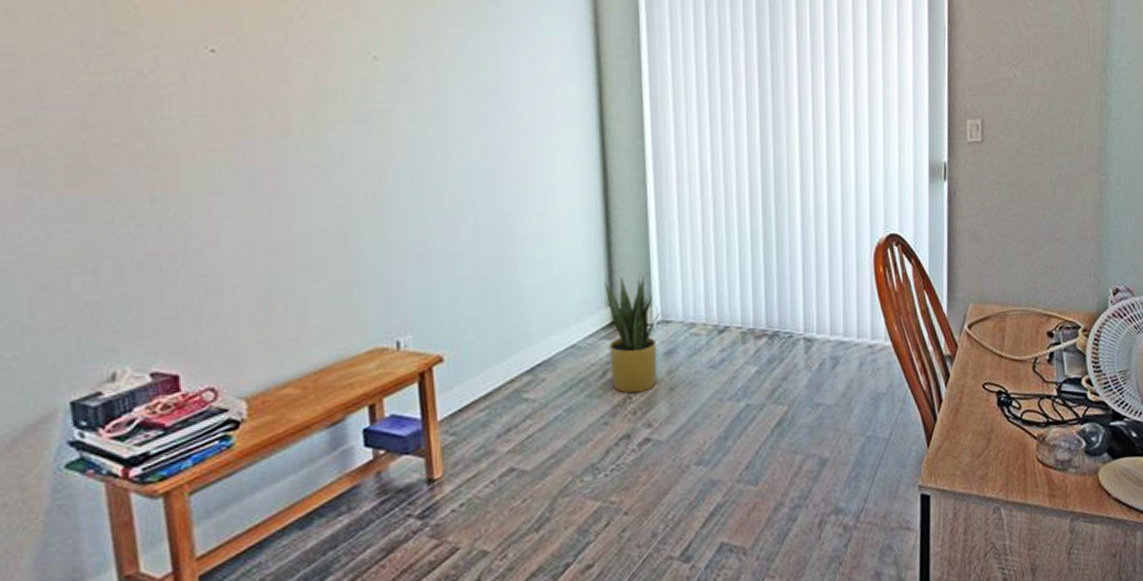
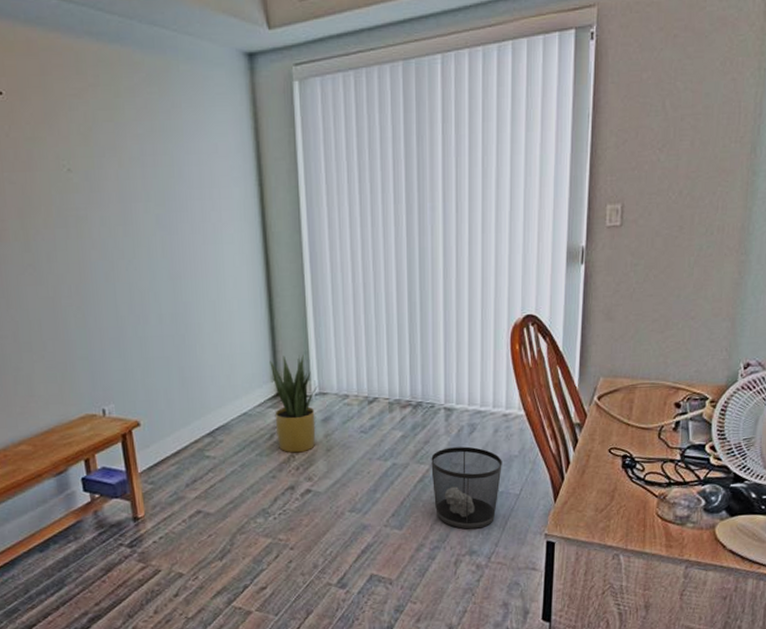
waste bin: none [790,383,869,483] -> present [431,446,502,529]

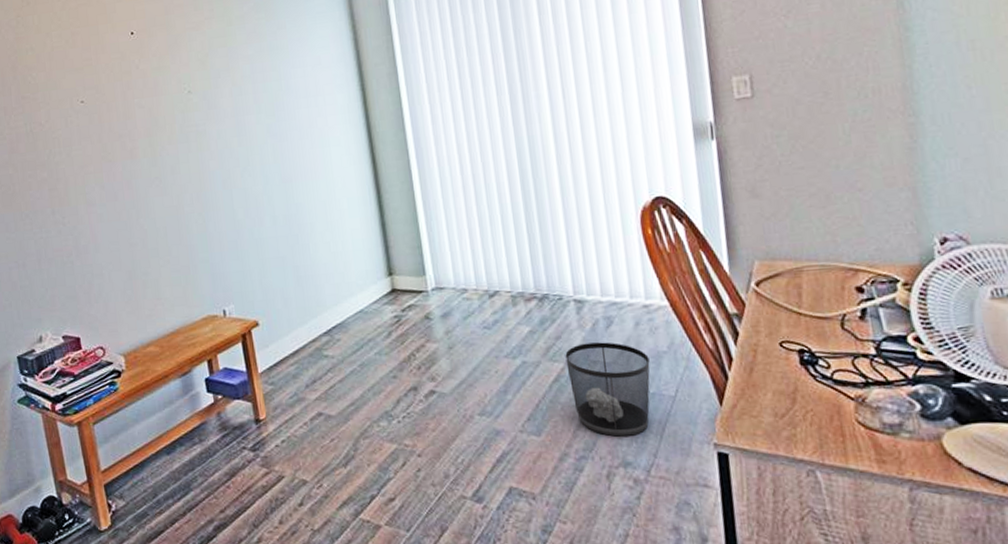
planter: present [270,355,319,453] -> none [382,249,436,352]

